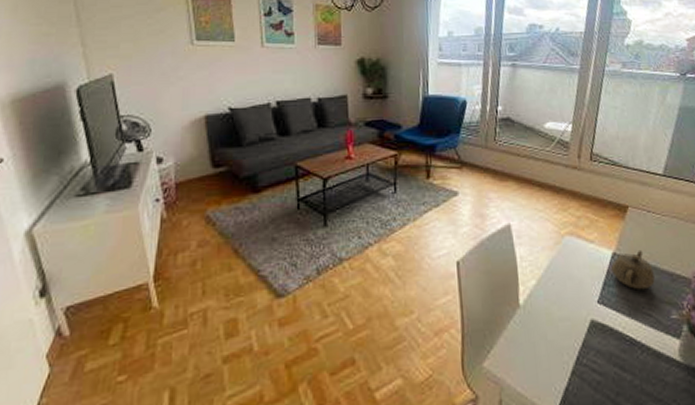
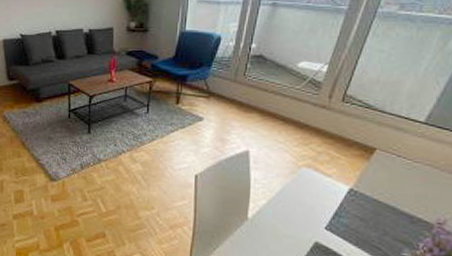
teapot: present [611,249,655,290] -> none [345,190,392,226]

